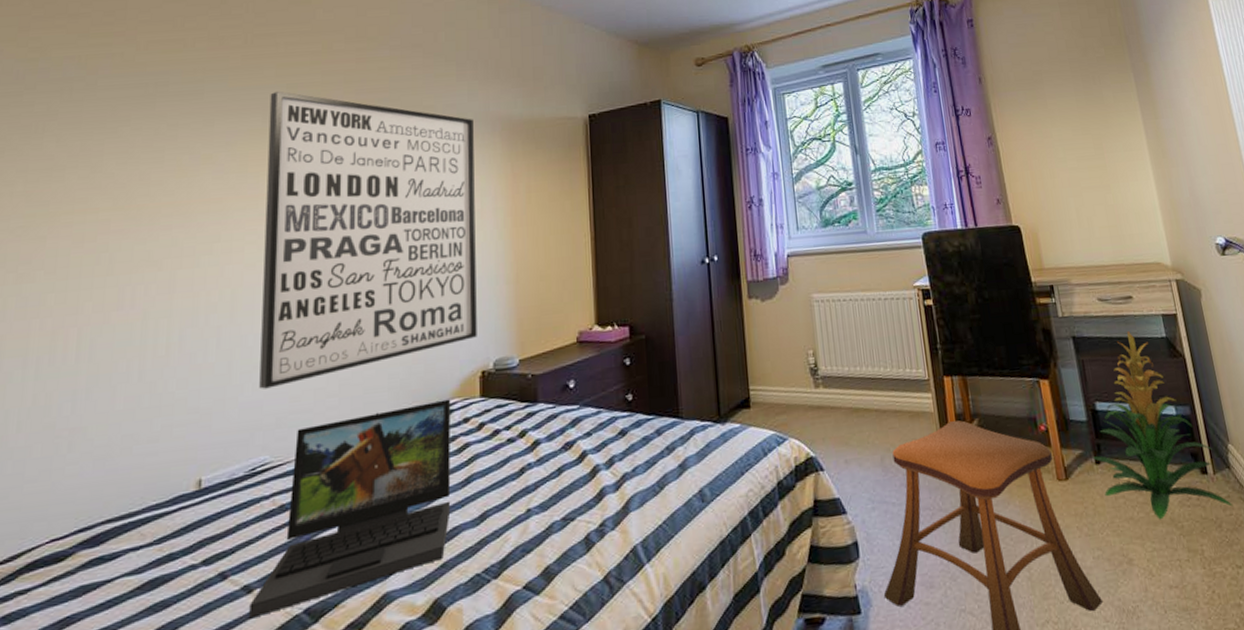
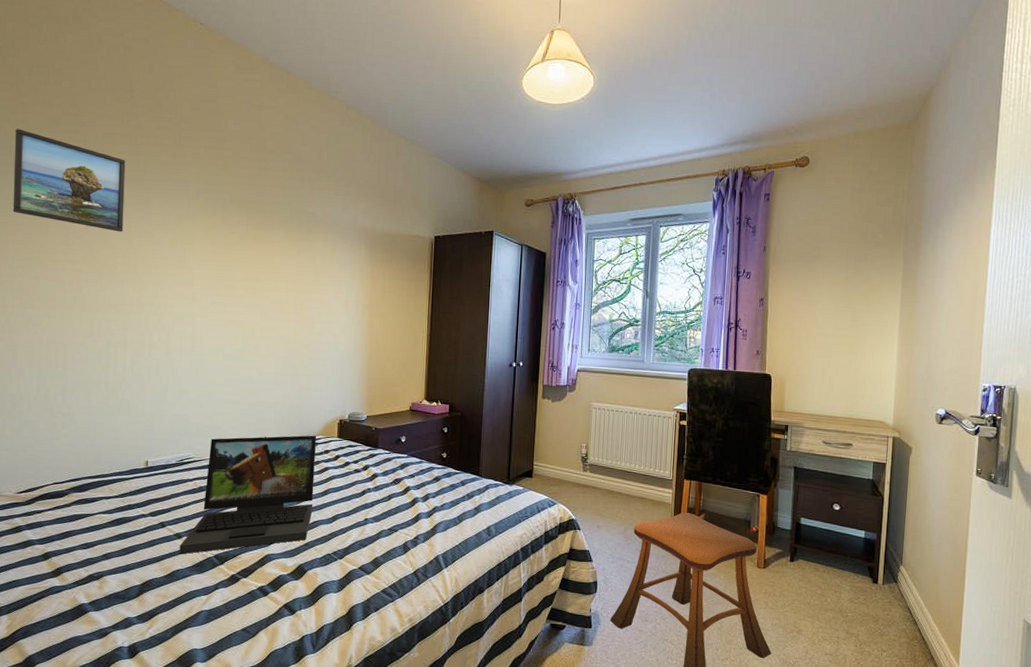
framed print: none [12,48,177,163] -> present [13,128,125,232]
wall art: present [259,92,477,389] -> none [186,186,345,408]
indoor plant: present [1092,331,1233,520] -> none [788,470,892,610]

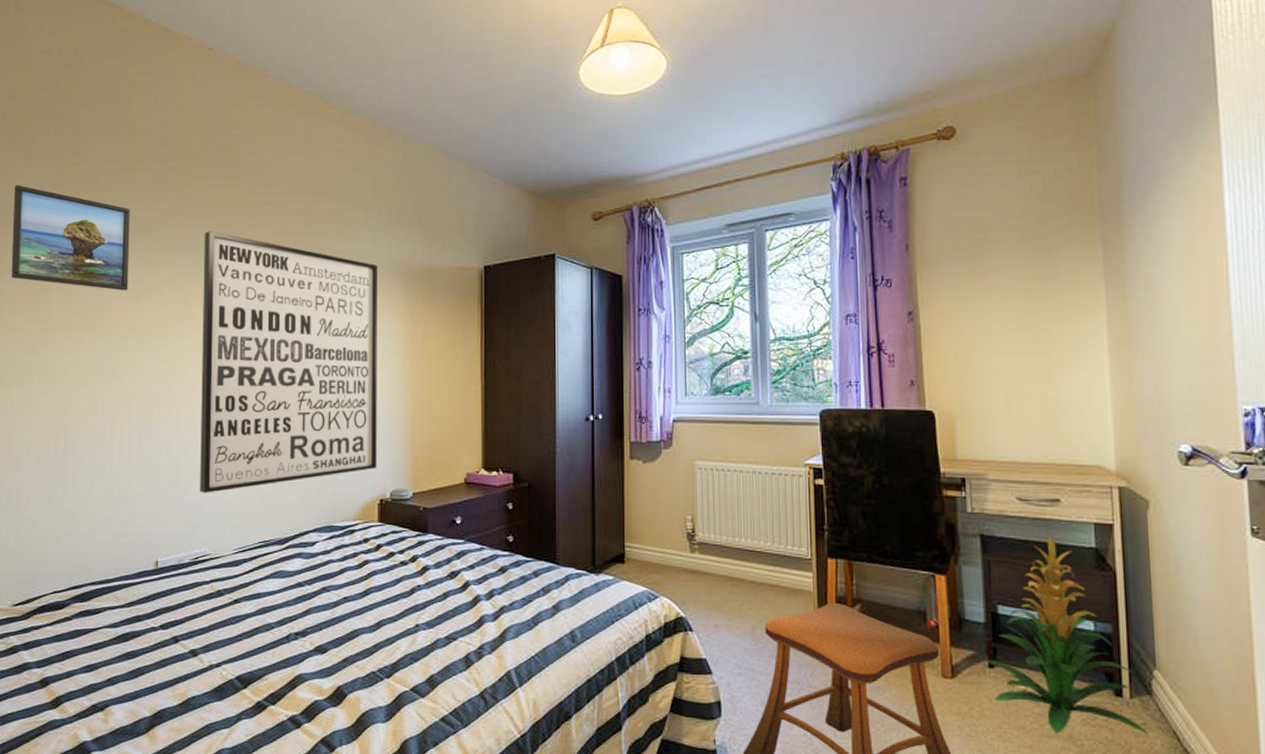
laptop: present [179,435,317,554] -> none [195,520,354,676]
wall art: none [186,186,345,408] -> present [200,231,377,493]
indoor plant: none [788,470,892,610] -> present [985,537,1149,735]

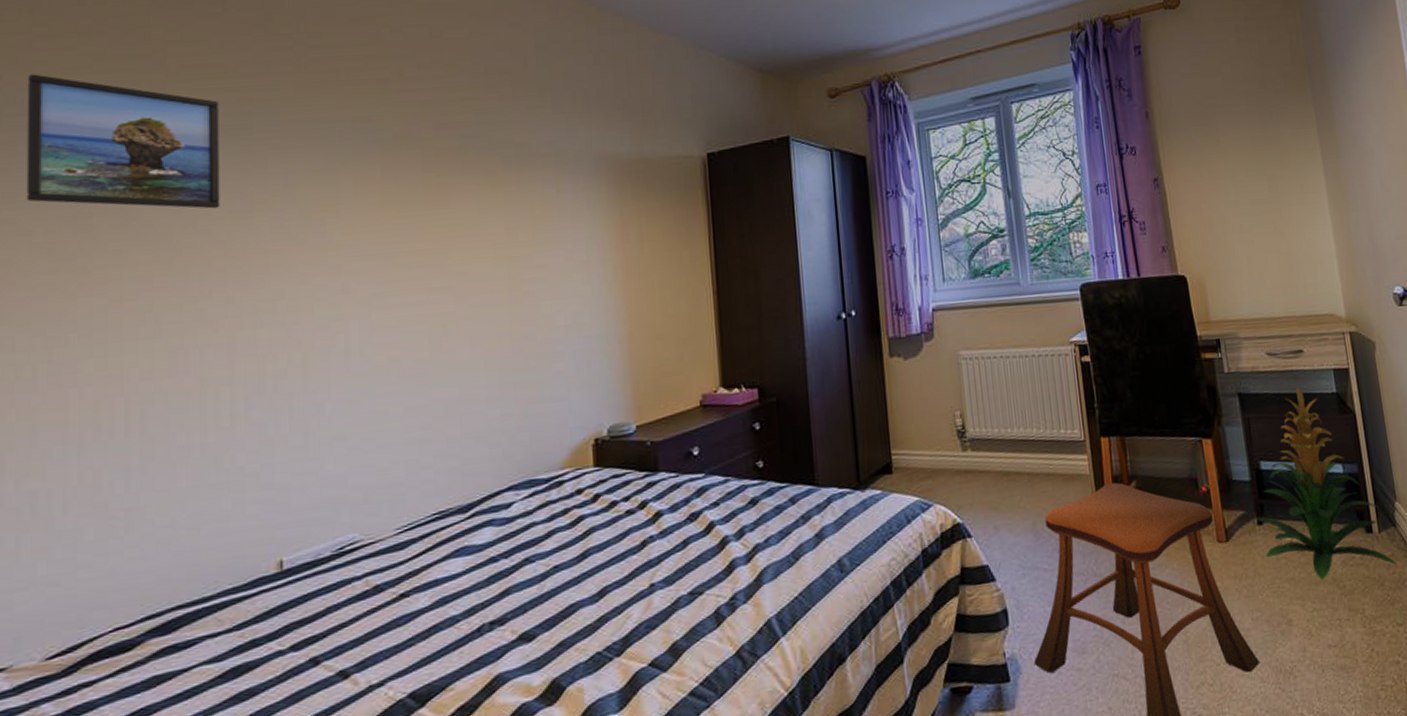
wall art: present [200,231,377,493] -> none [332,126,588,462]

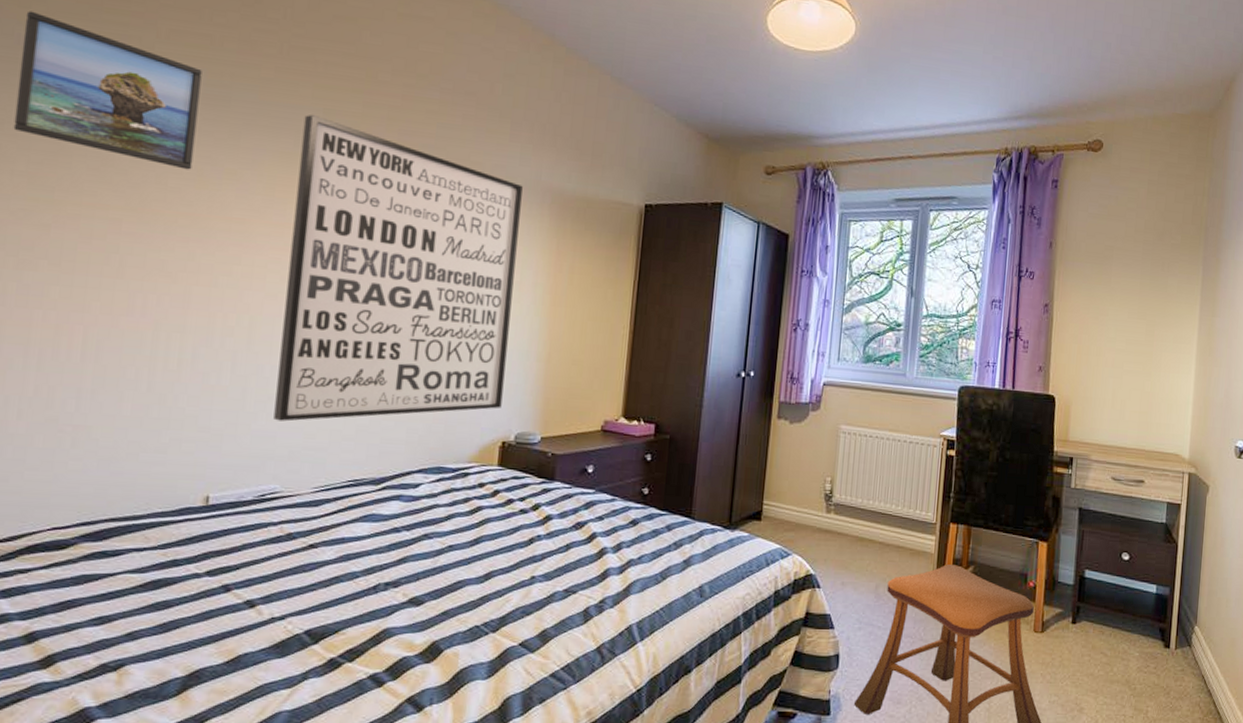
wall art: none [332,126,588,462] -> present [273,115,523,422]
indoor plant: present [1254,387,1397,580] -> none [1070,512,1185,680]

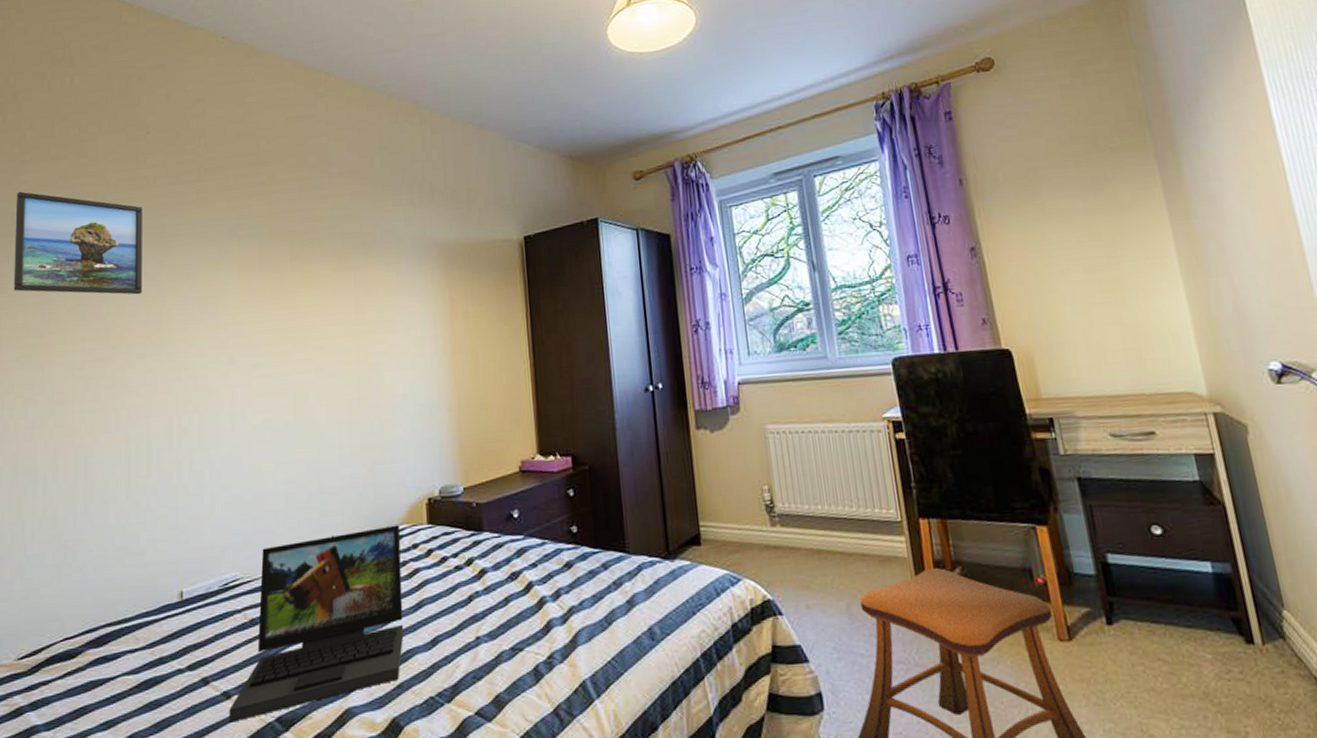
laptop: none [250,462,468,631] -> present [229,525,404,723]
wall art: present [273,115,523,422] -> none [223,223,422,510]

